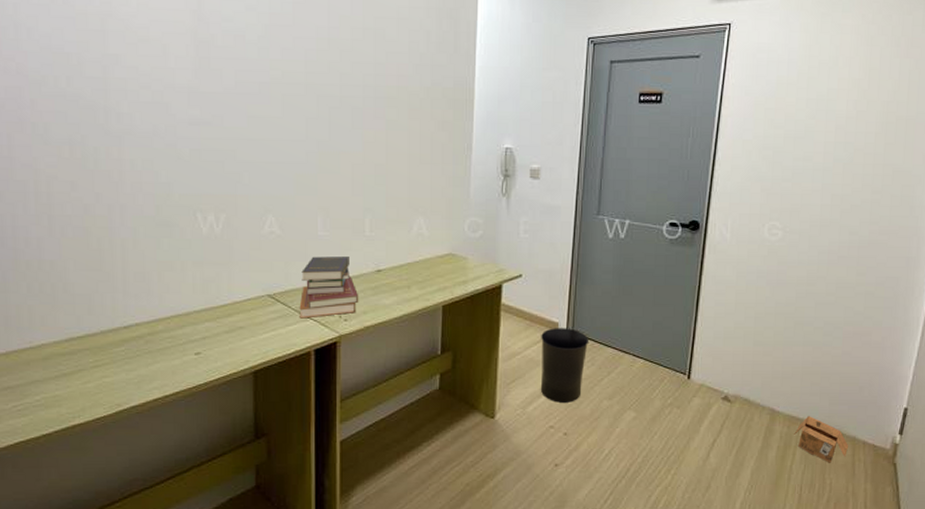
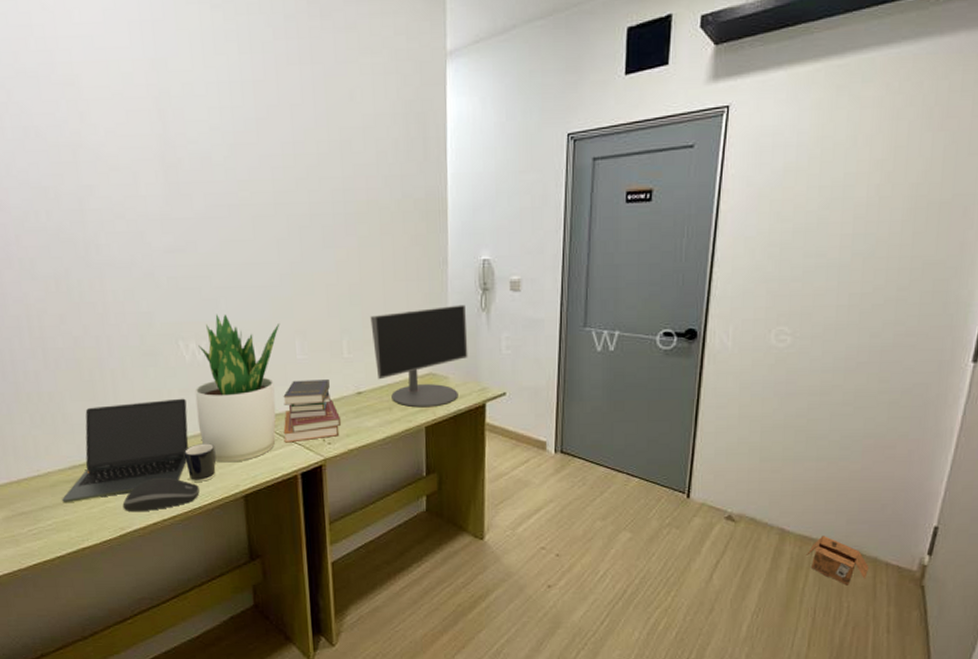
laptop: none [55,271,200,378] -> present [62,398,189,503]
computer mouse: none [121,351,206,387] -> present [122,477,200,511]
mug: none [194,317,227,358] -> present [184,443,217,483]
planter: none [209,188,303,338] -> present [194,314,280,463]
computer monitor: none [394,189,488,287] -> present [370,304,468,408]
waste bin: present [541,328,590,403] -> none [528,447,580,523]

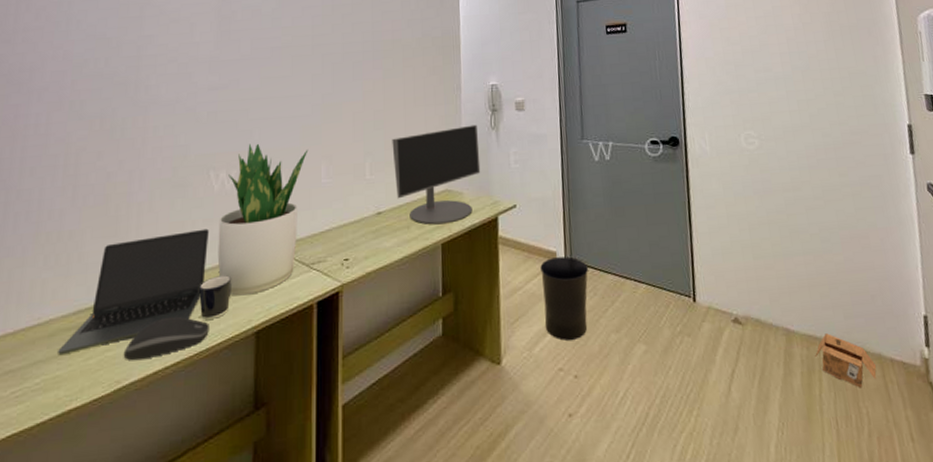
books: present [283,380,342,443] -> none [302,202,361,270]
waste bin: none [528,447,580,523] -> present [540,256,589,341]

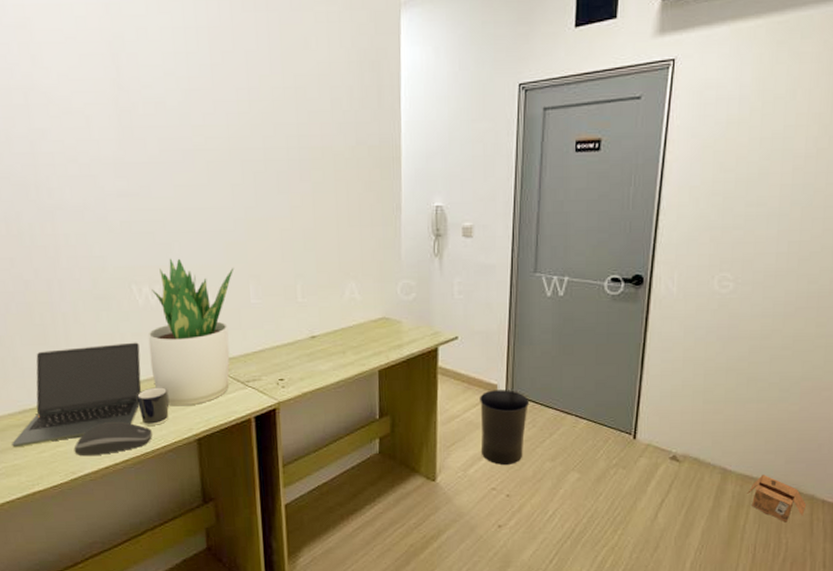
computer monitor: present [392,124,481,225] -> none [324,250,421,352]

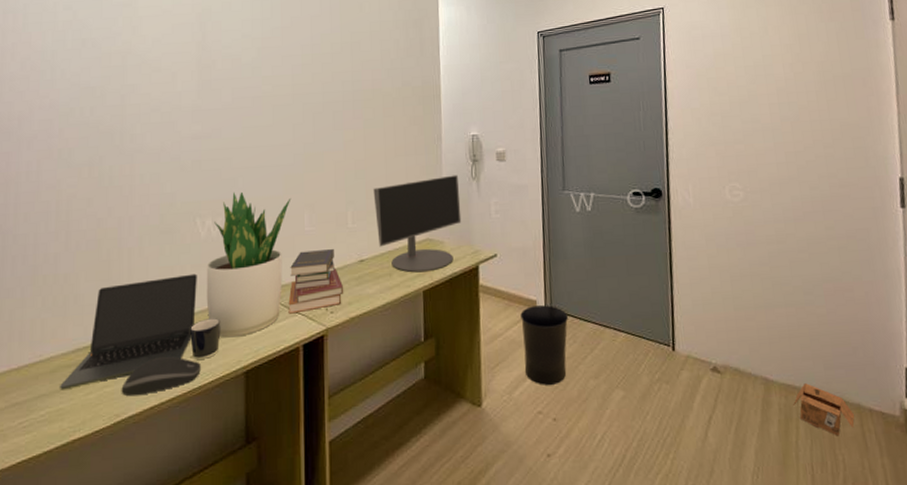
books: none [237,324,296,387] -> present [288,249,344,314]
computer monitor: none [324,250,421,352] -> present [373,175,462,273]

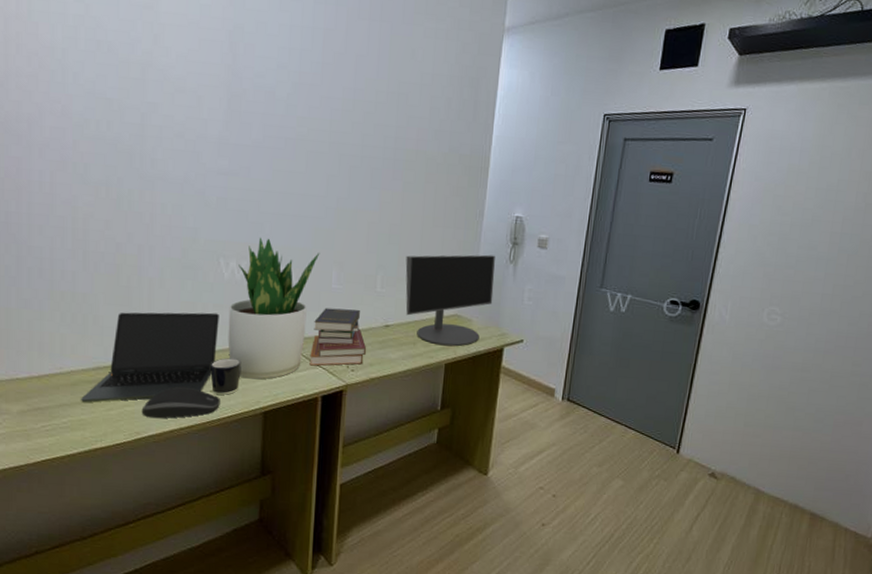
waste bin: present [520,305,569,385] -> none [534,393,584,466]
carton: present [792,383,855,436] -> none [776,499,831,546]

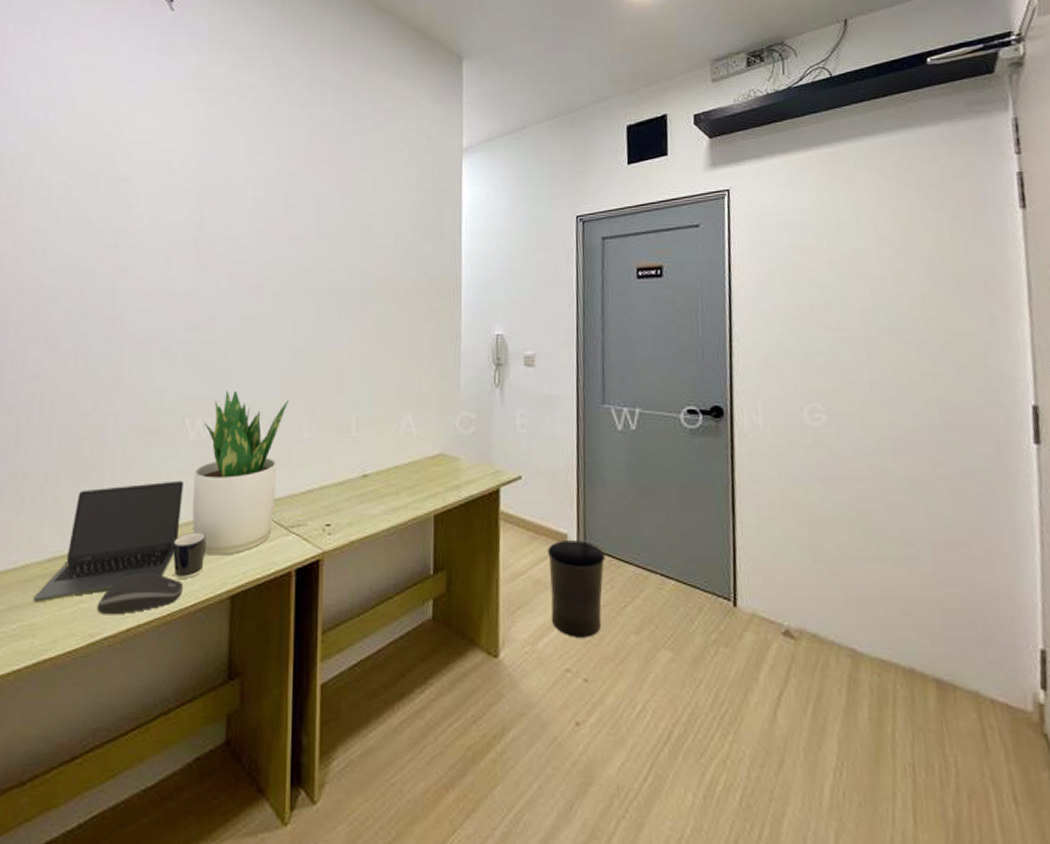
books: present [309,308,367,366] -> none [281,461,344,533]
computer monitor: present [405,254,495,346] -> none [381,380,481,493]
waste bin: none [534,393,584,466] -> present [548,540,606,637]

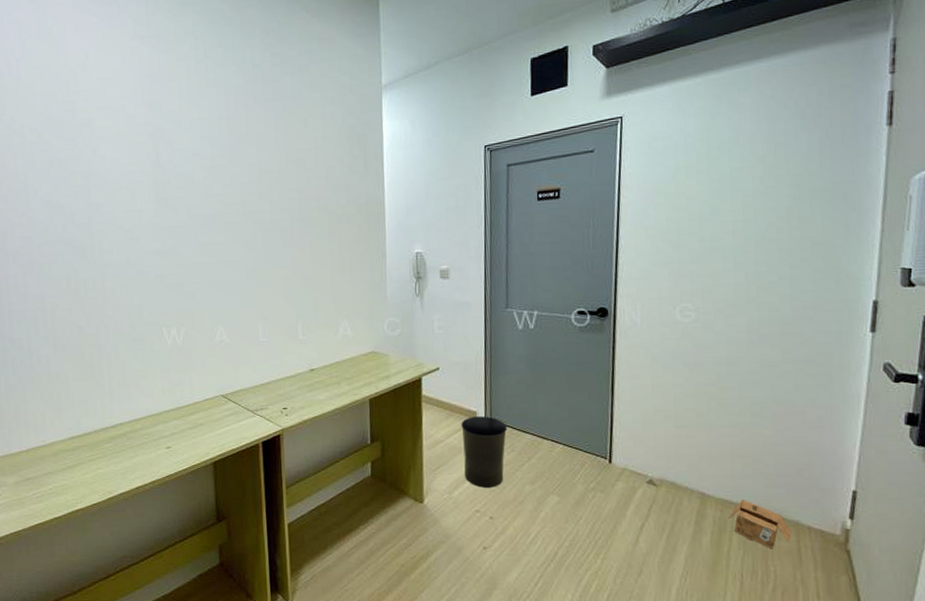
laptop: present [33,480,183,603] -> none [62,377,168,470]
computer mouse: present [96,572,183,614] -> none [111,446,176,477]
mug: present [173,532,207,580] -> none [164,416,191,451]
planter: present [192,390,289,556] -> none [174,304,246,433]
carton: none [887,660,972,731] -> present [727,500,792,549]

